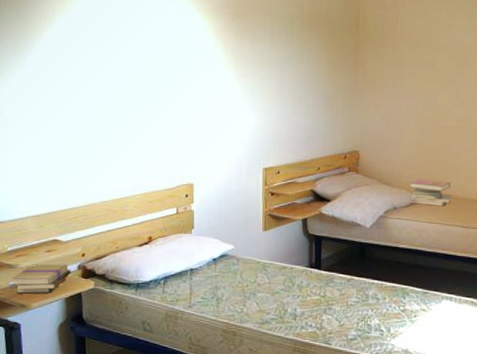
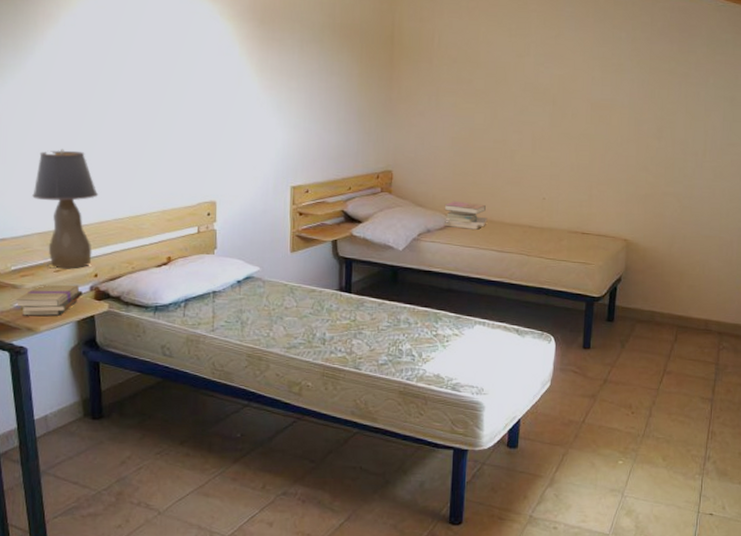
table lamp: none [28,138,87,249] -> present [32,149,99,269]

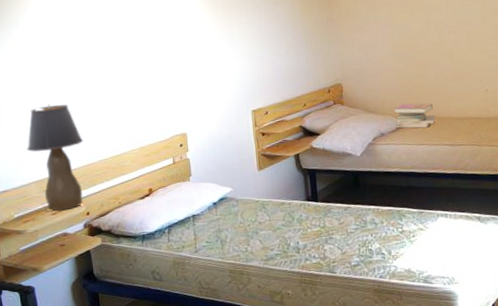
books: present [16,284,83,317] -> none [22,224,78,258]

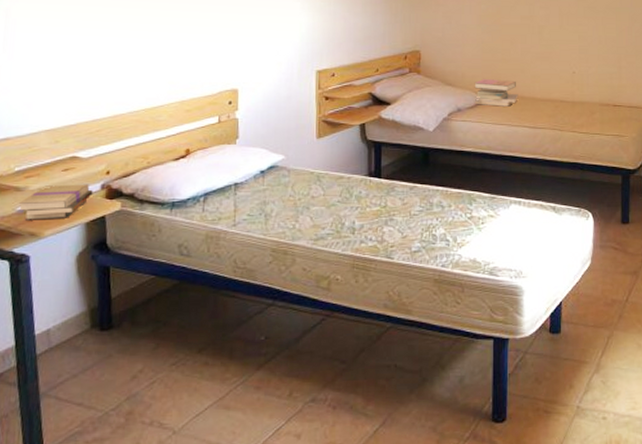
books: none [22,224,78,258] -> present [19,184,93,220]
table lamp: present [27,104,84,212] -> none [40,41,113,168]

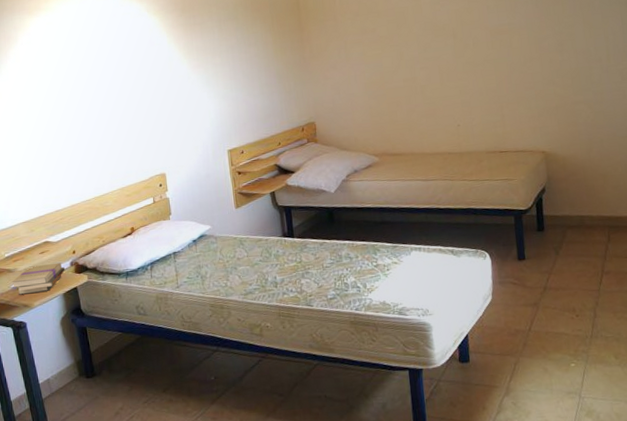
books: present [474,78,519,107] -> none [366,139,409,165]

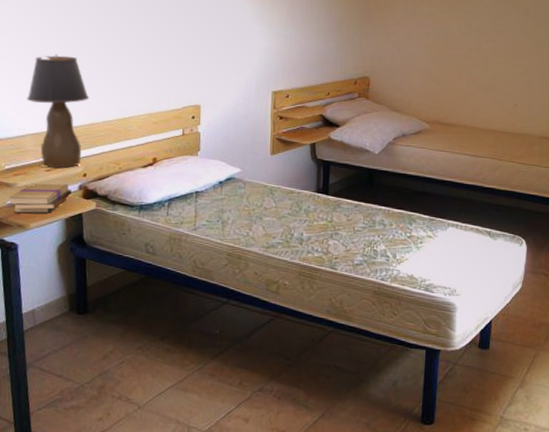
table lamp: none [14,148,69,252] -> present [27,54,90,169]

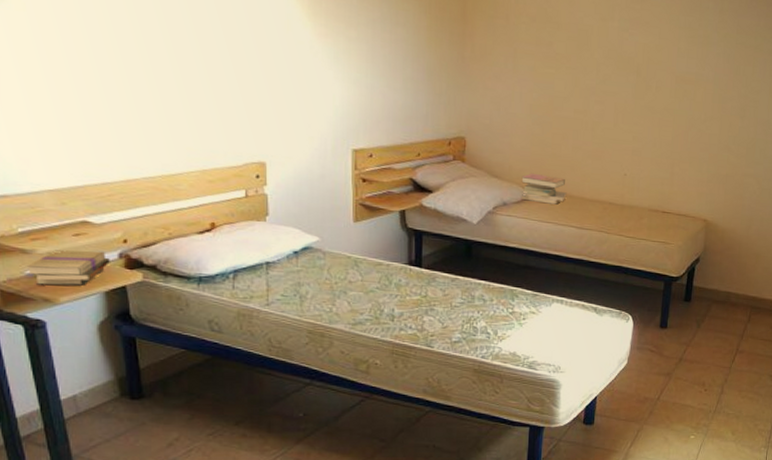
table lamp: present [27,54,90,169] -> none [38,91,123,233]
books: none [419,106,461,134] -> present [521,173,567,204]

